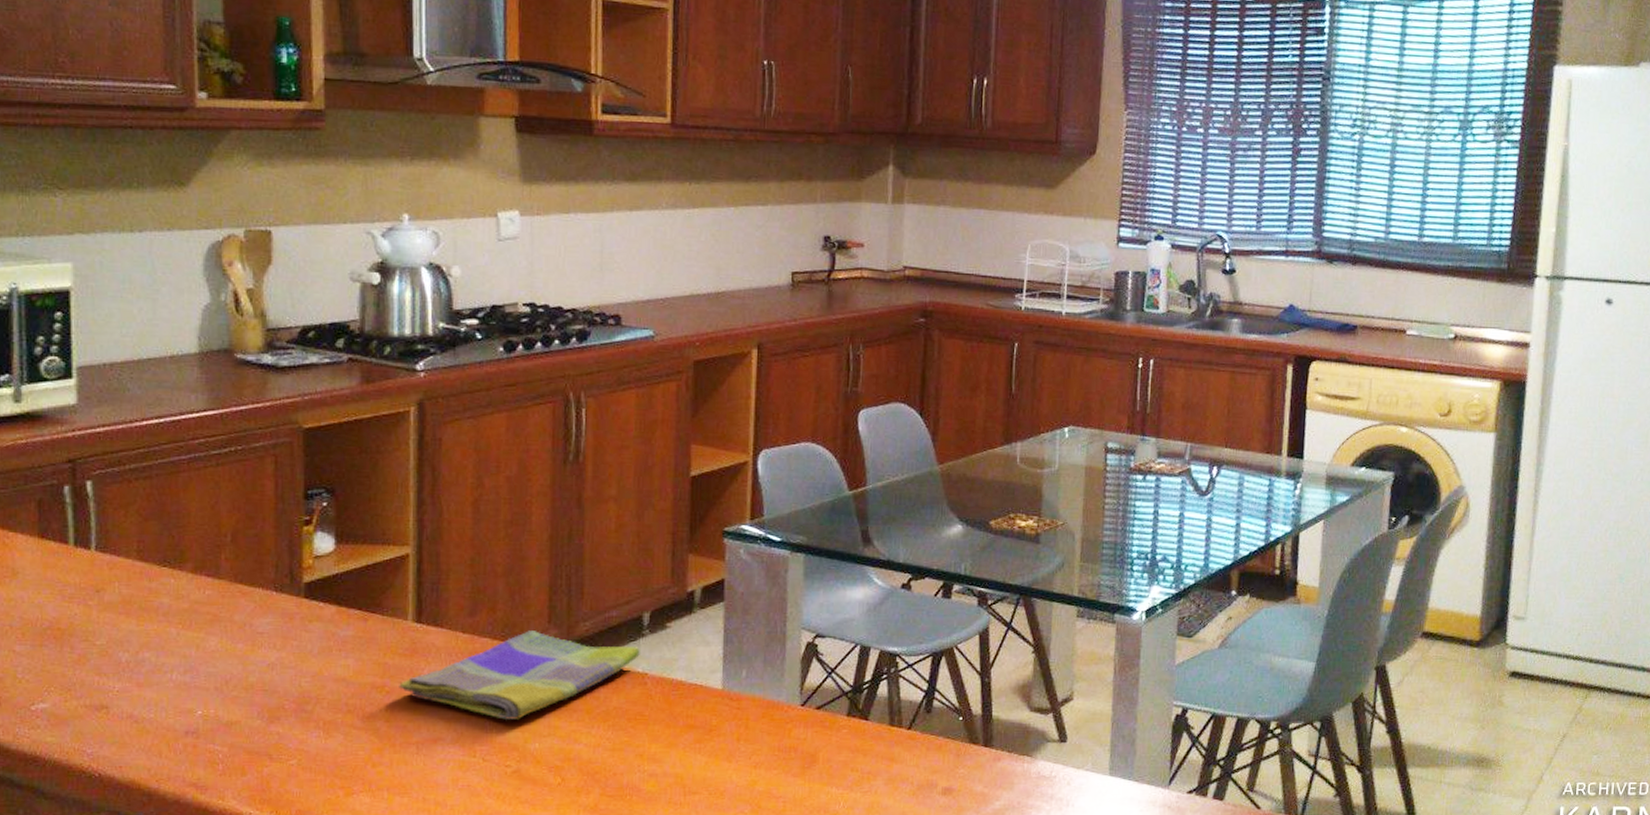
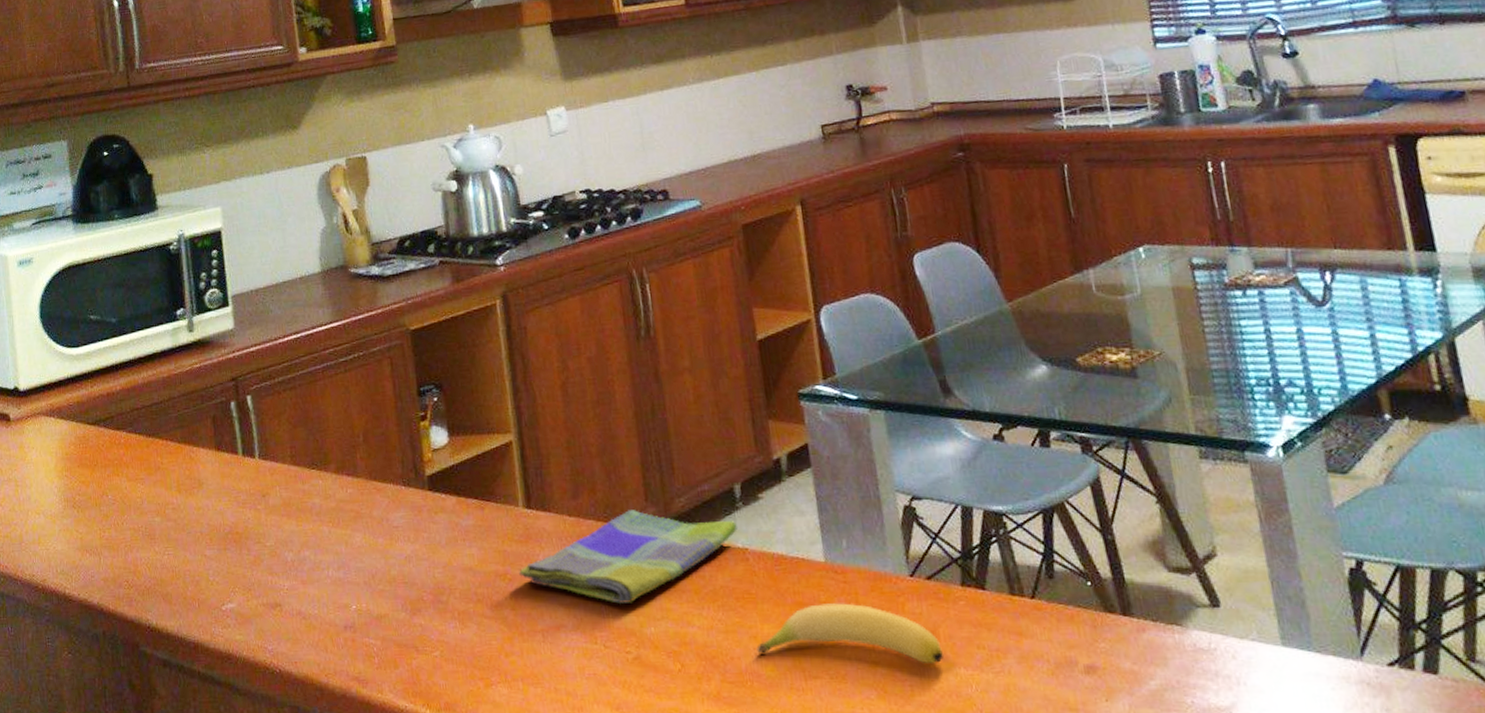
banana: none [641,727,820,784] -> present [756,603,944,665]

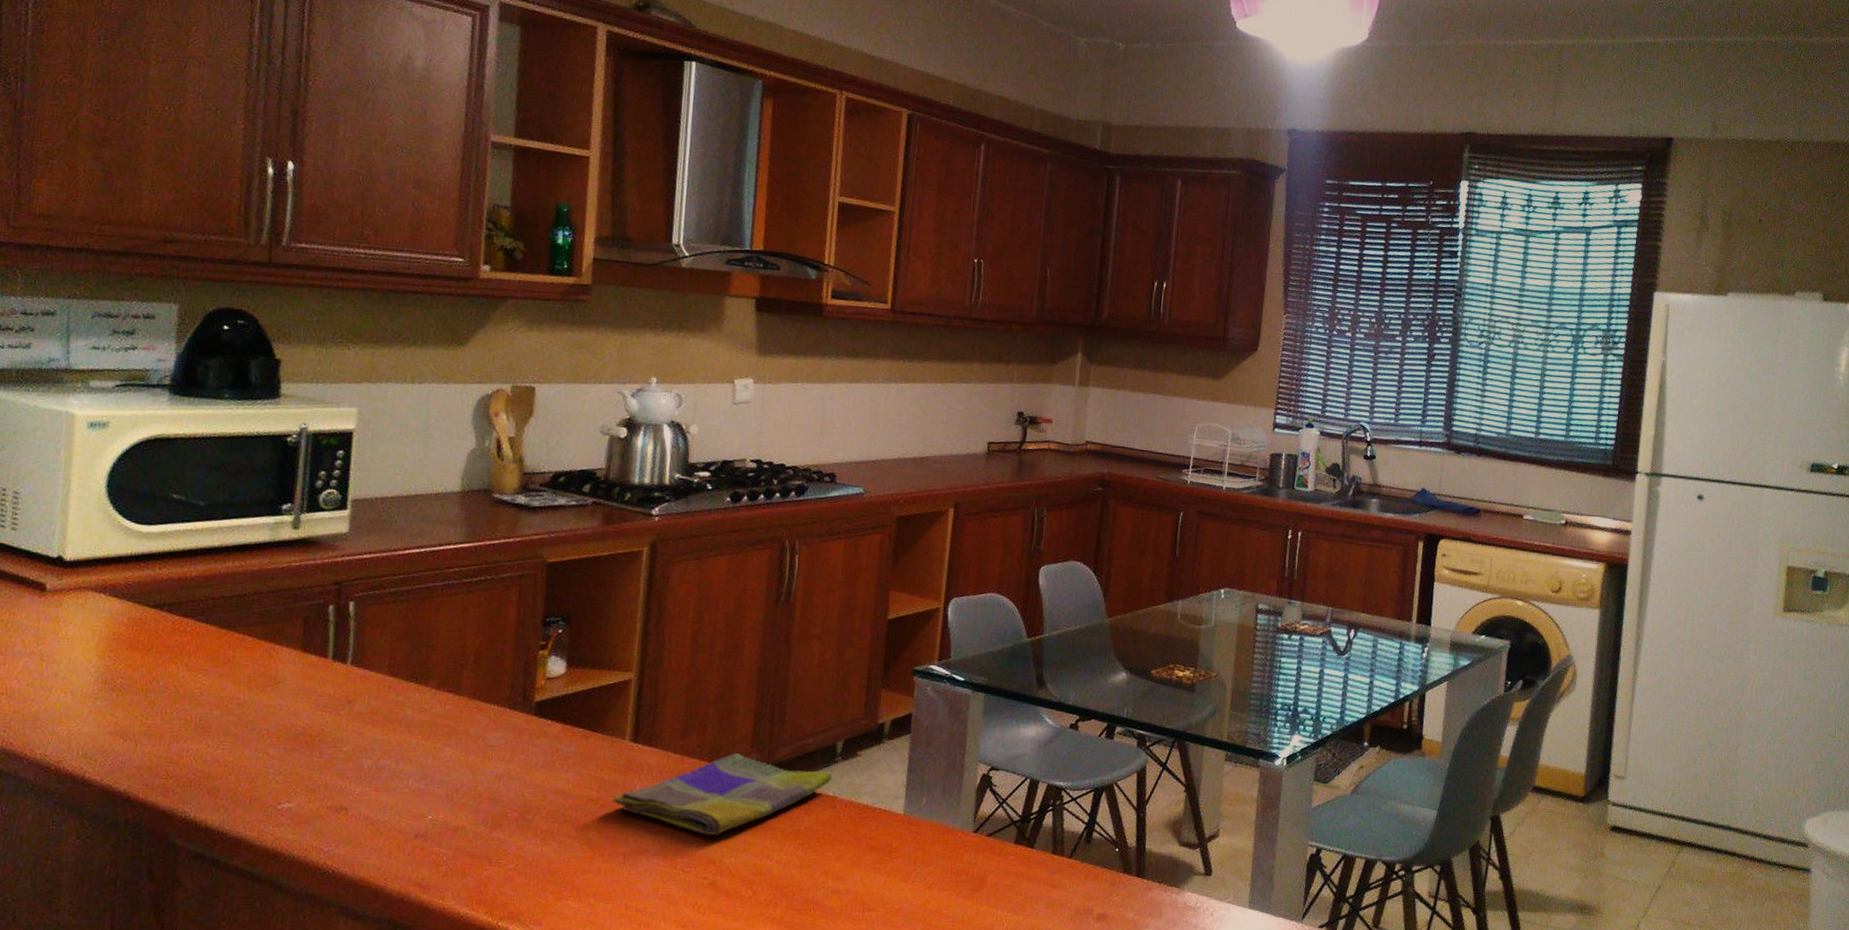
banana: present [756,603,944,665] -> none [825,849,987,906]

